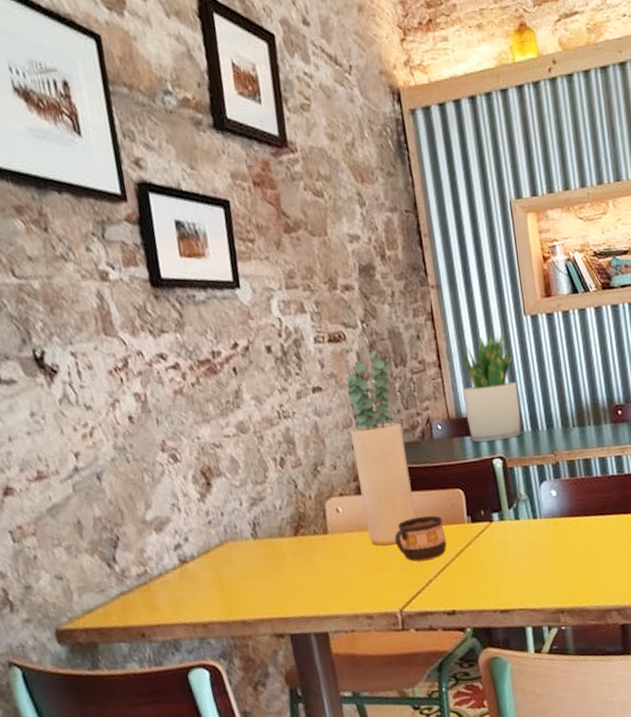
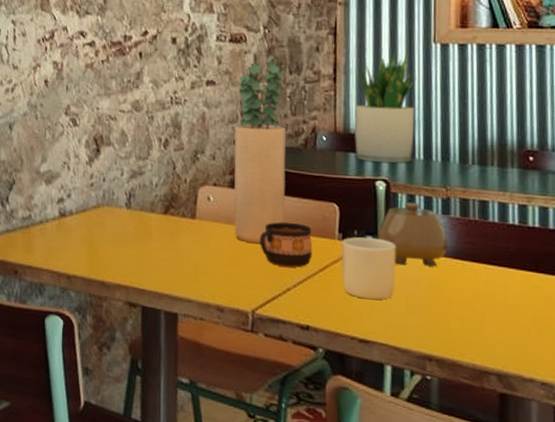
mug: none [471,513,524,573] -> present [341,236,396,300]
sugar bowl: none [502,472,564,533] -> present [378,202,448,267]

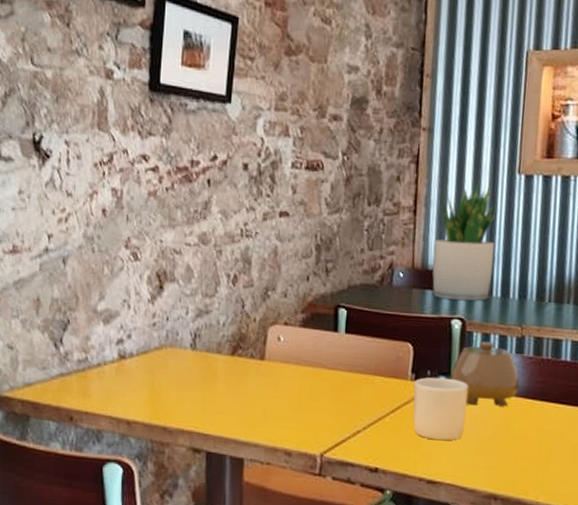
vase: present [234,45,286,244] -> none [304,173,363,386]
cup: present [259,222,313,268] -> none [330,362,385,409]

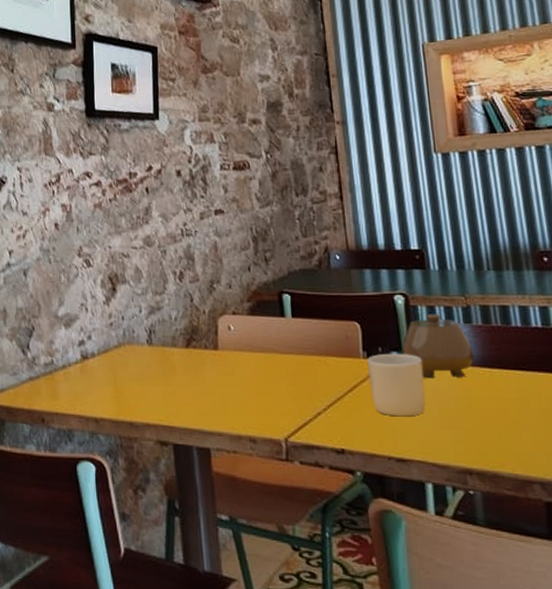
planter: present [432,182,498,302] -> none [363,165,427,277]

